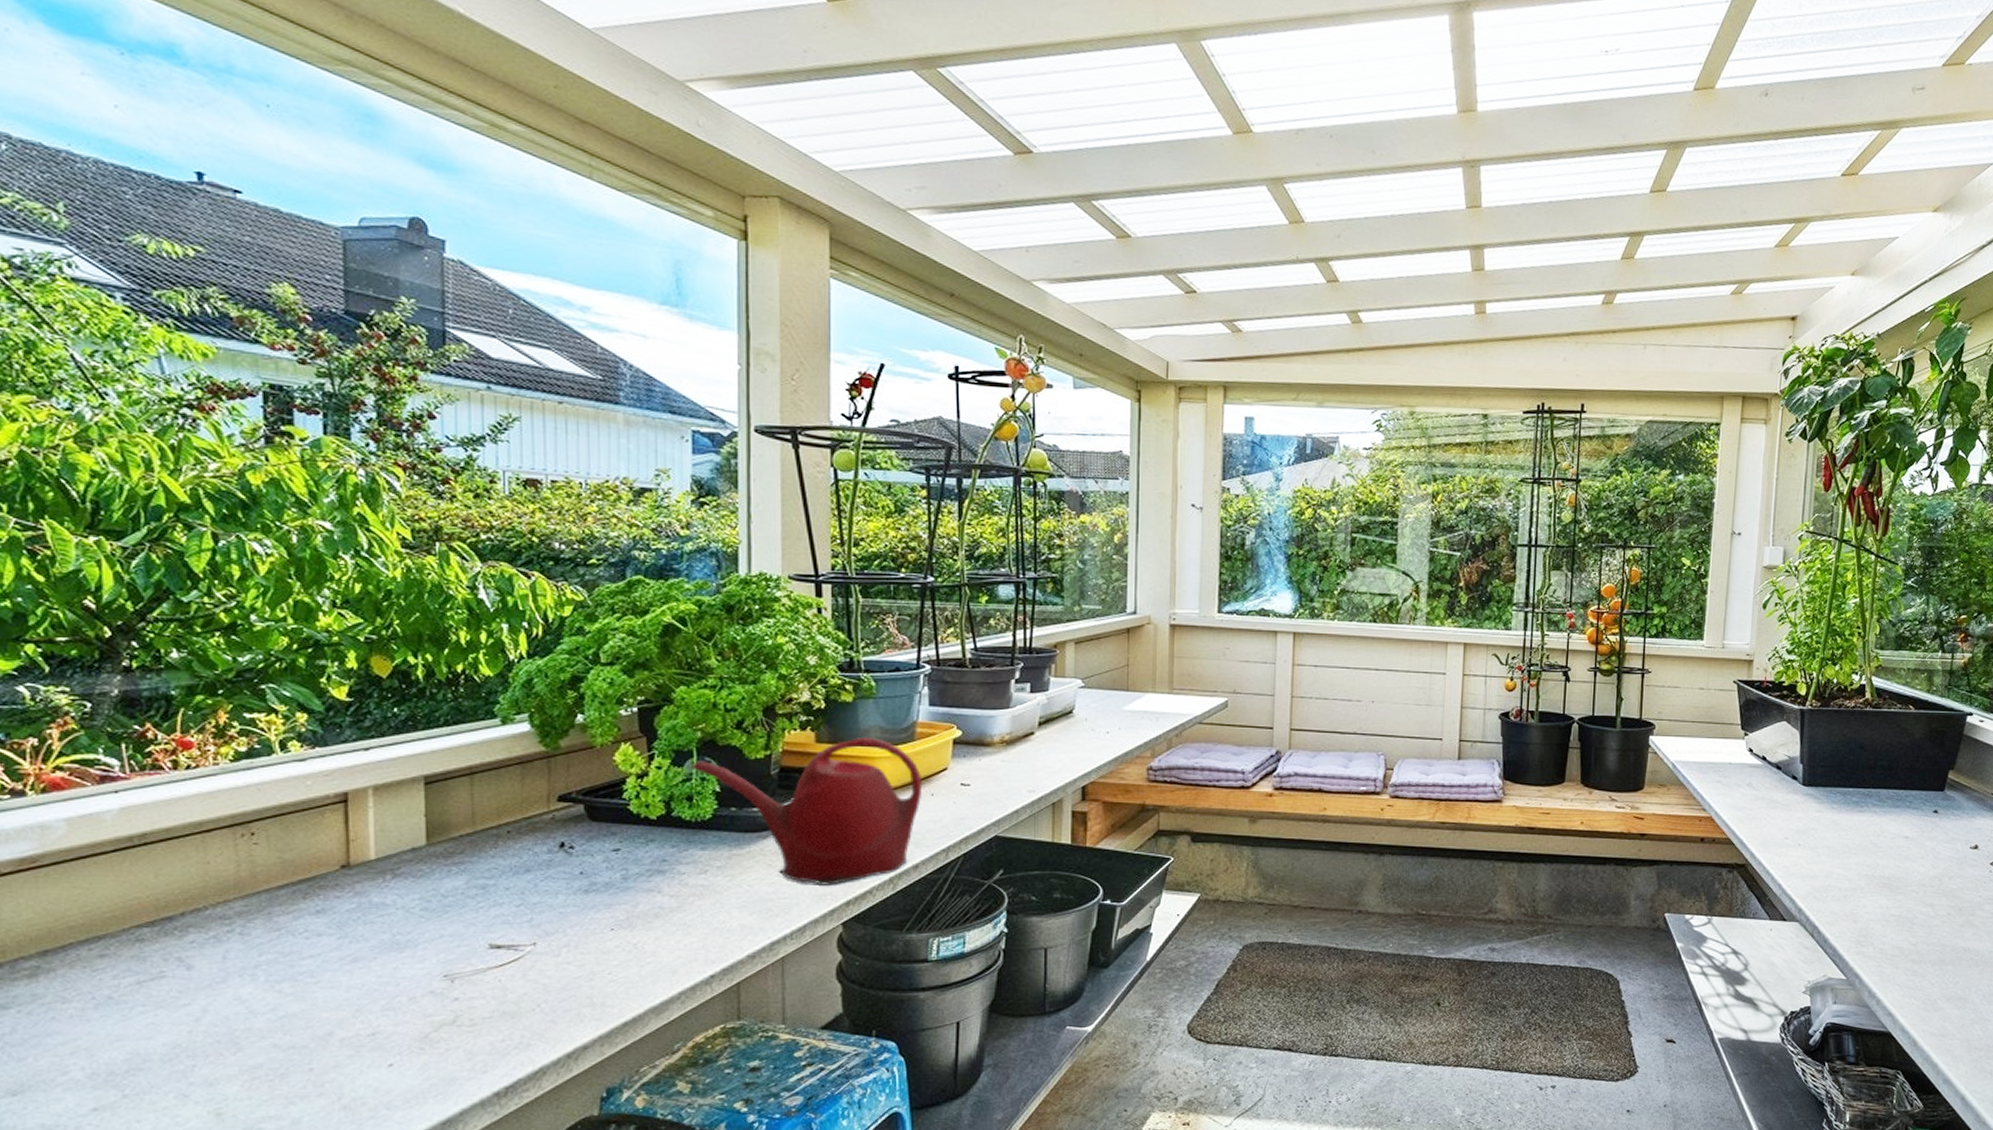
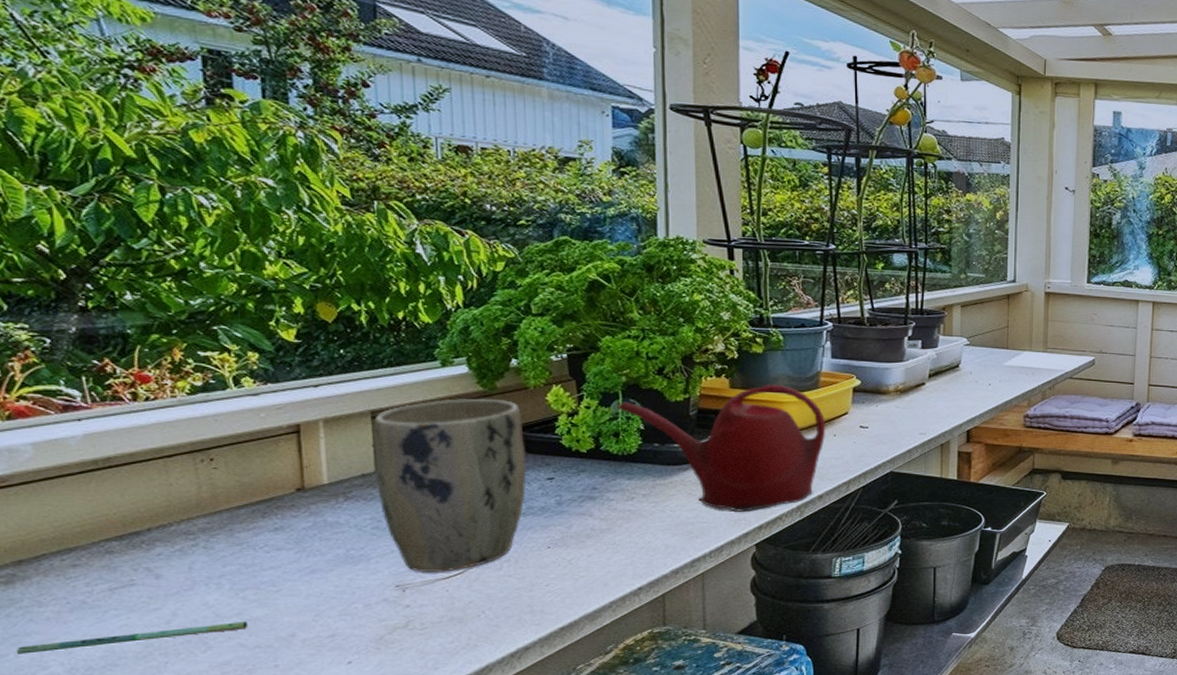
pen: none [35,1017,283,1057] -> present [16,621,249,654]
plant pot: none [425,759,590,959] -> present [373,398,527,572]

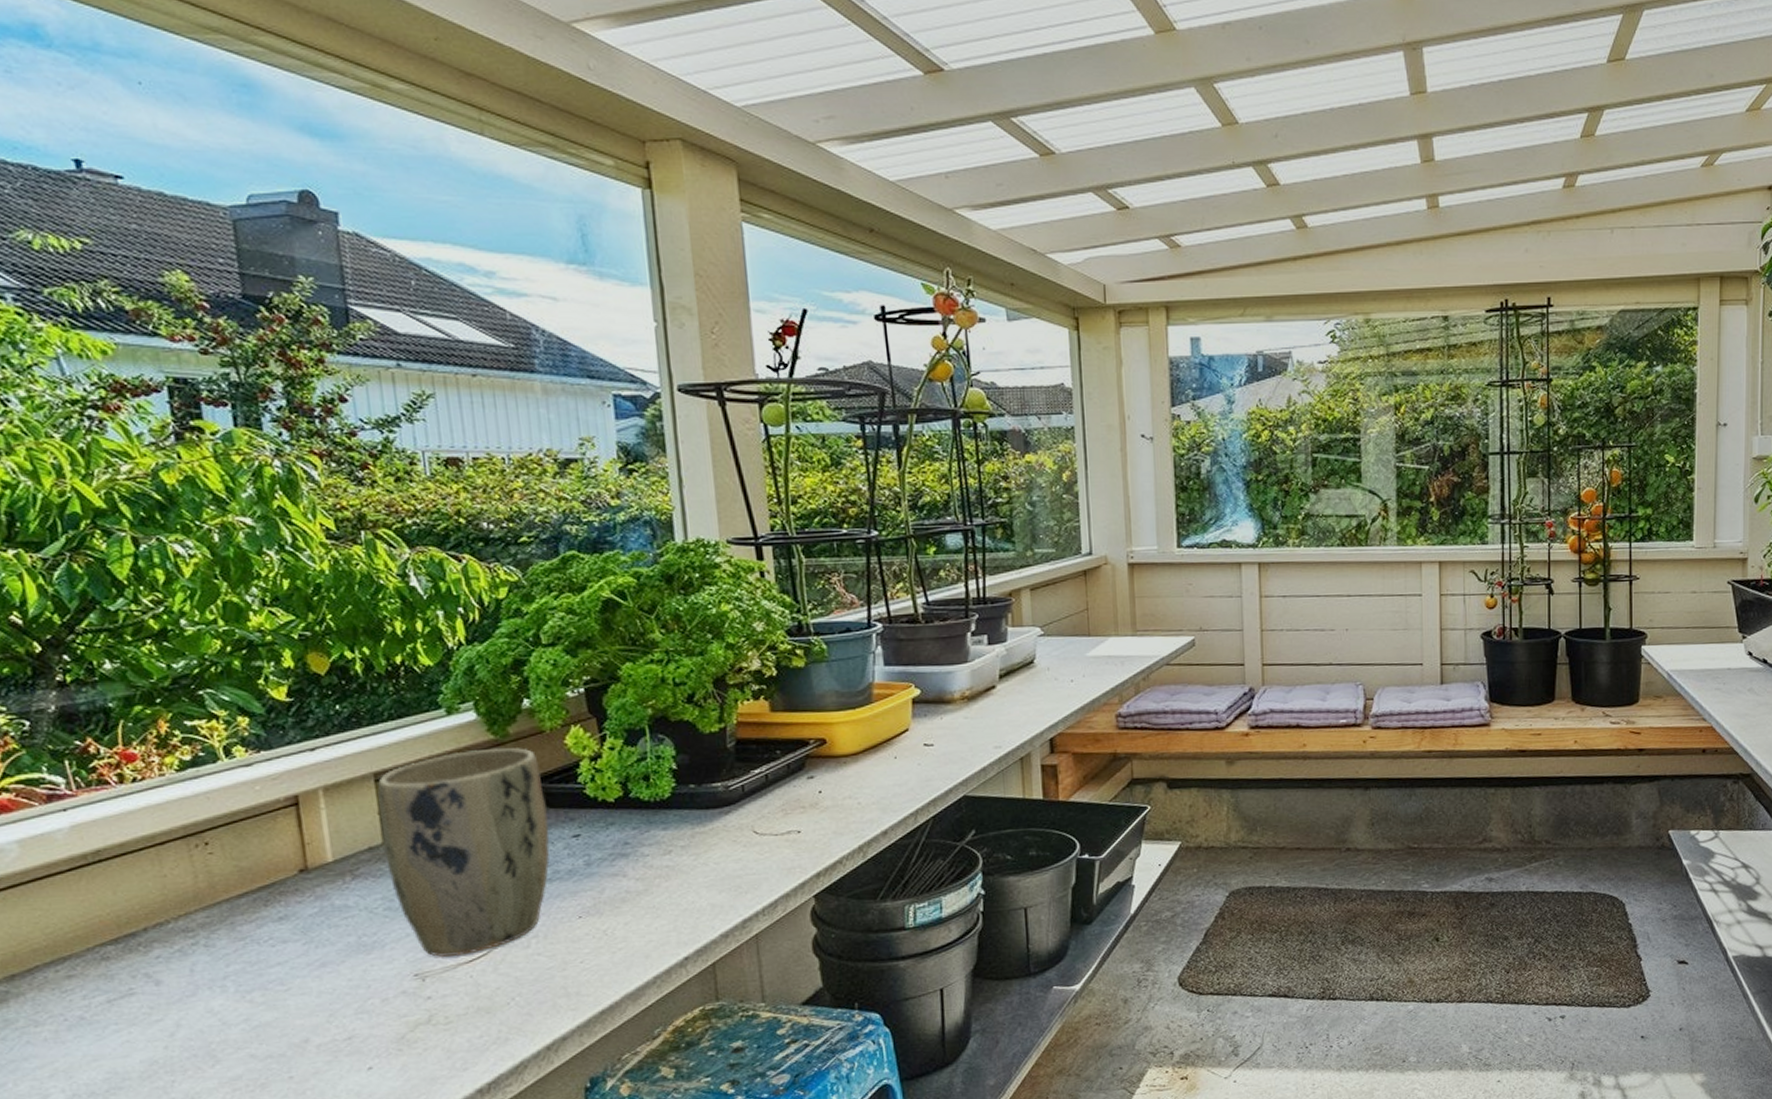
pen: present [16,621,249,654] -> none [14,1027,258,1083]
watering can: present [616,384,826,512] -> none [643,702,885,859]

